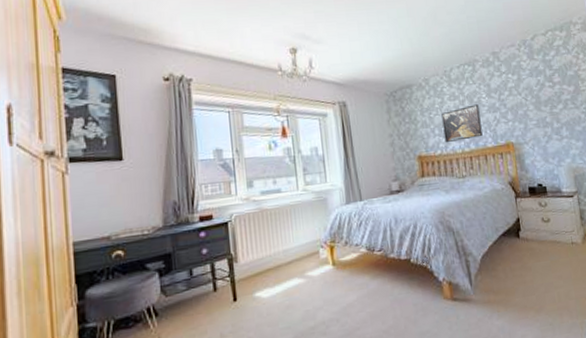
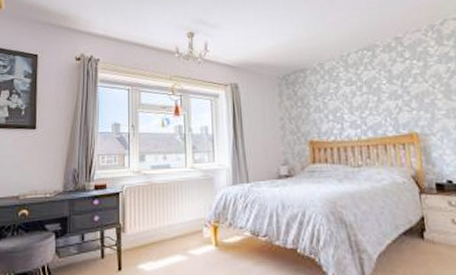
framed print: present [441,104,483,143] -> none [336,90,382,130]

